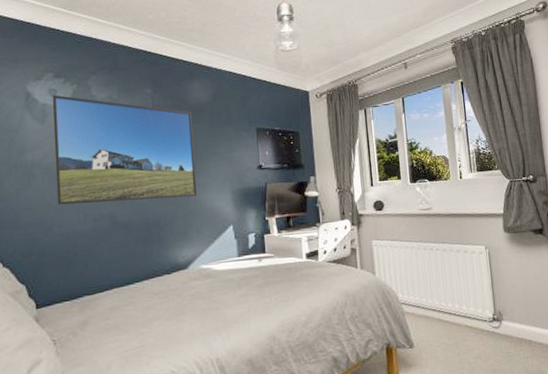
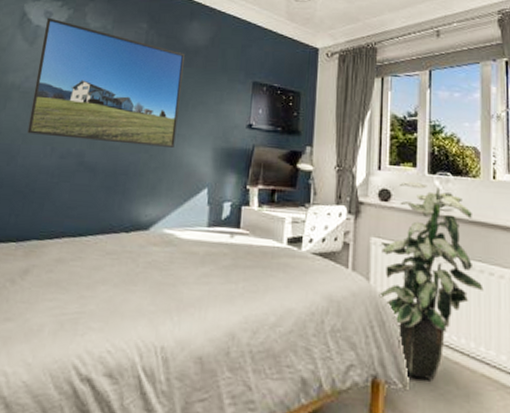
indoor plant: none [380,190,461,339] -> present [379,181,484,380]

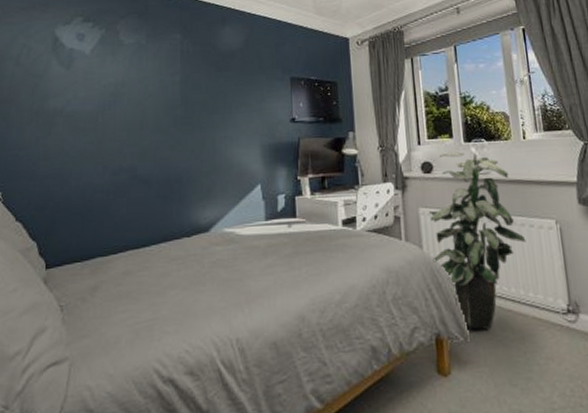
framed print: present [27,17,185,148] -> none [76,39,223,156]

